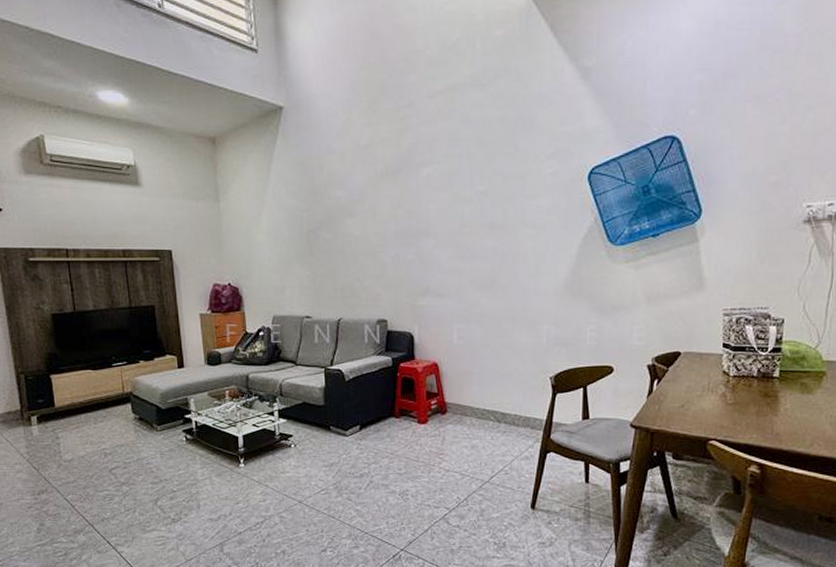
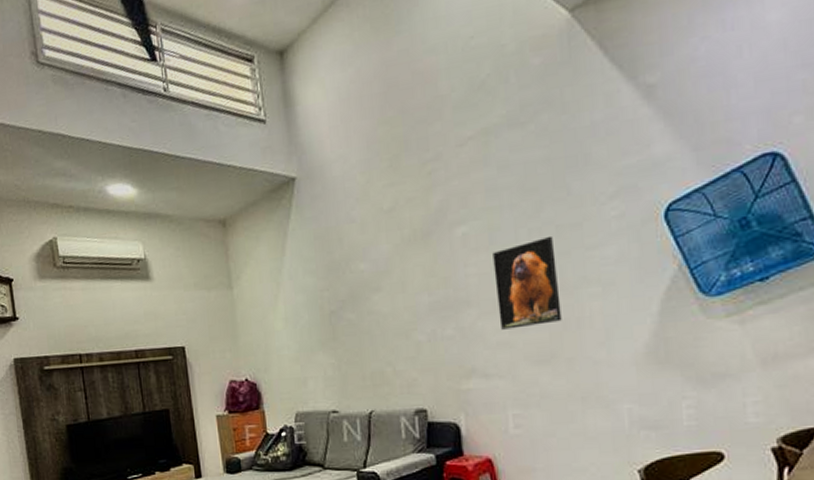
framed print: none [451,184,502,258] -> present [493,235,562,330]

